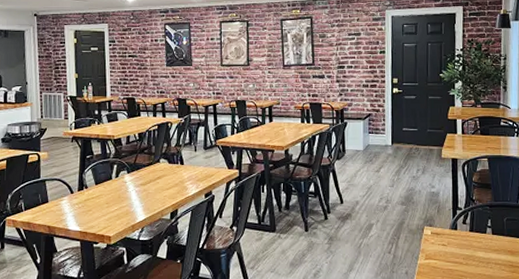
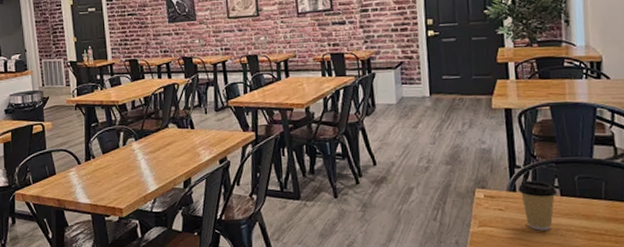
coffee cup: none [458,220,490,264] -> present [518,179,558,231]

